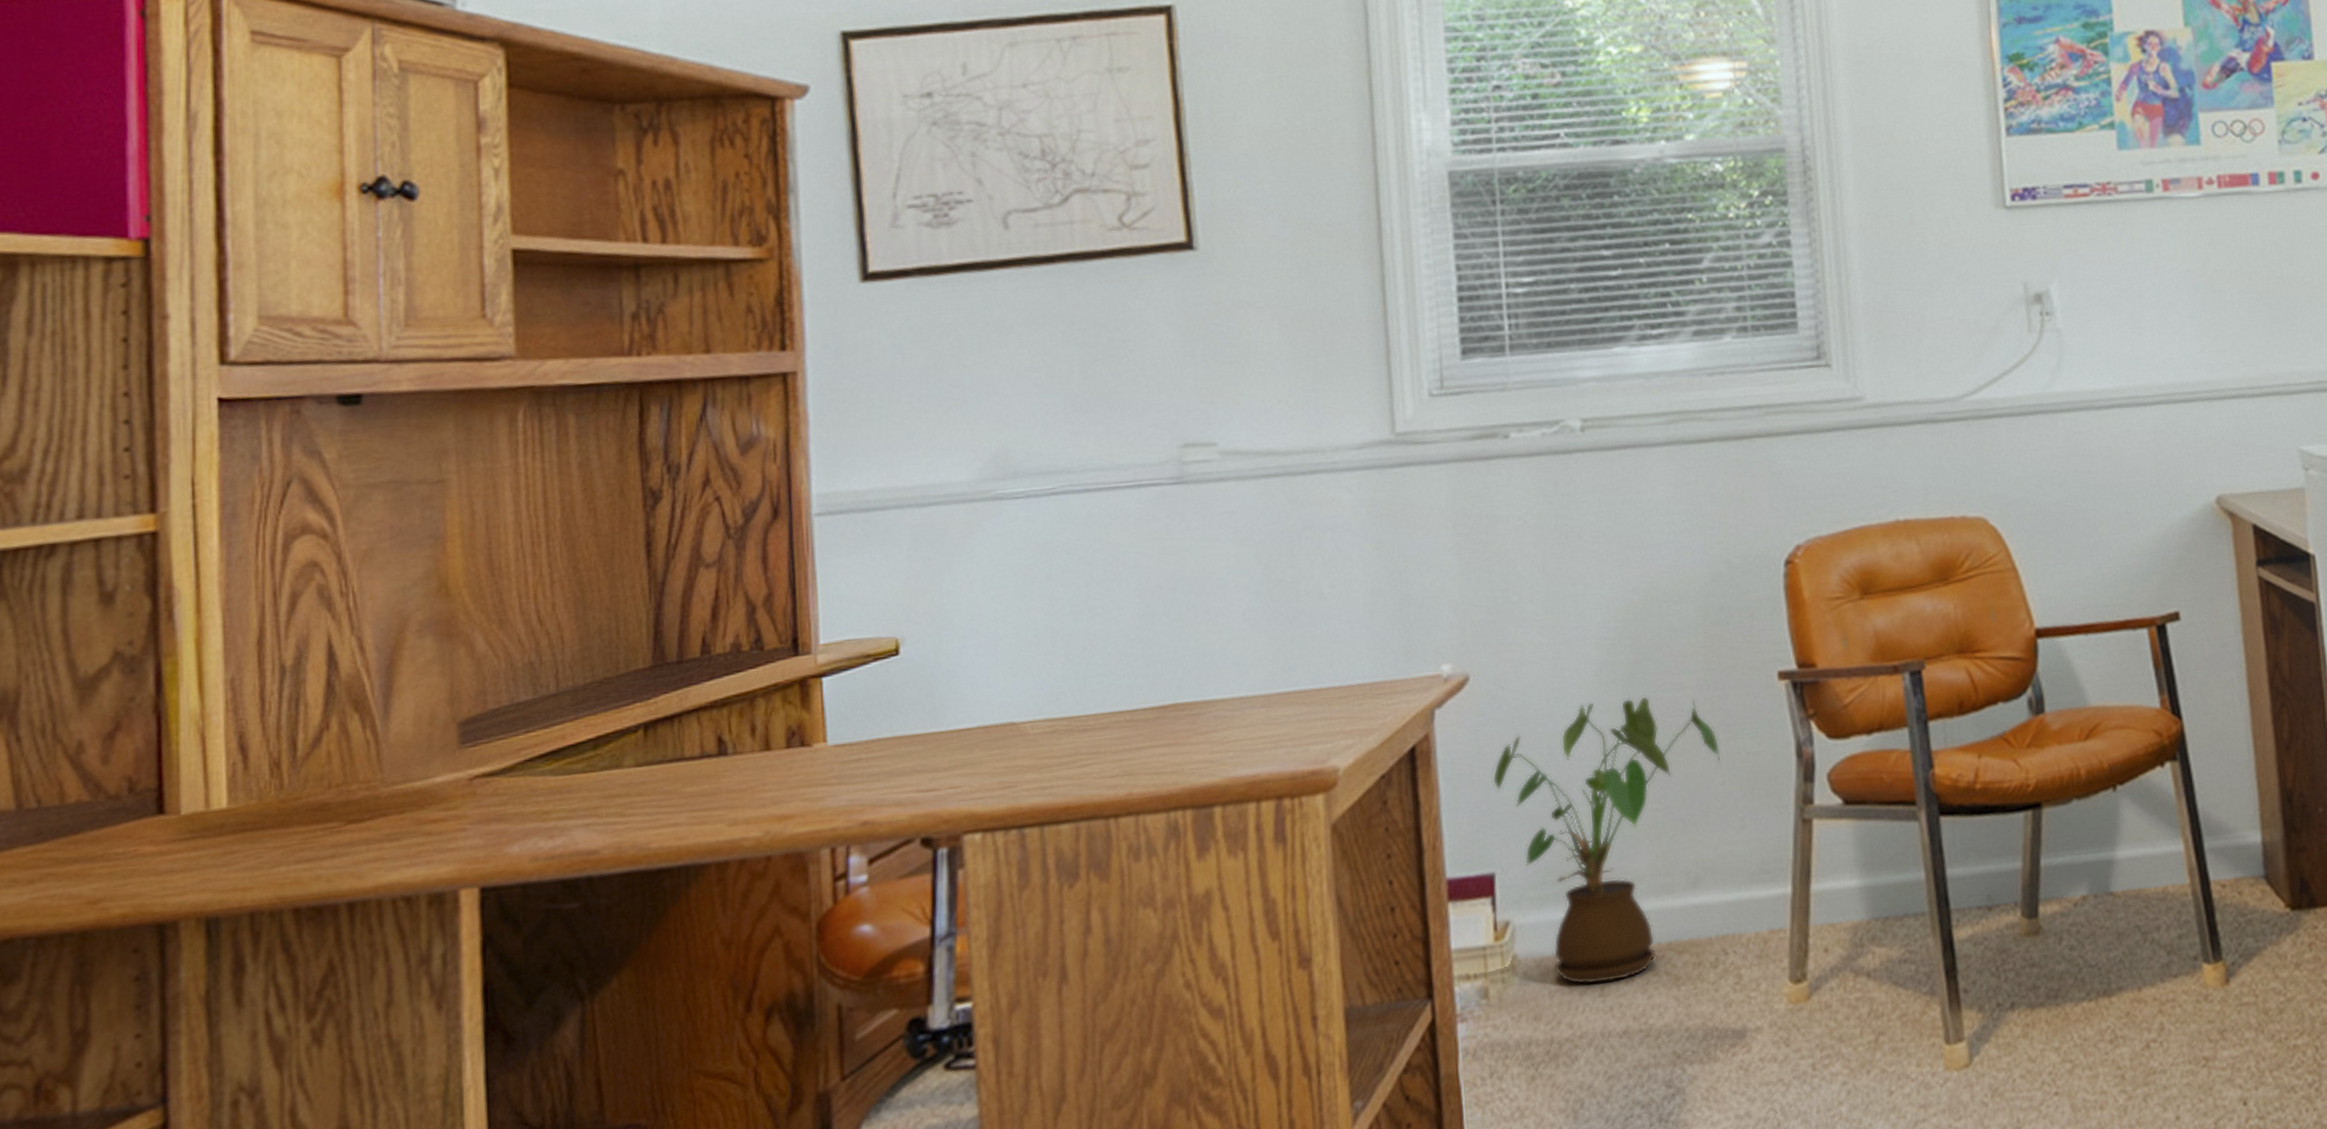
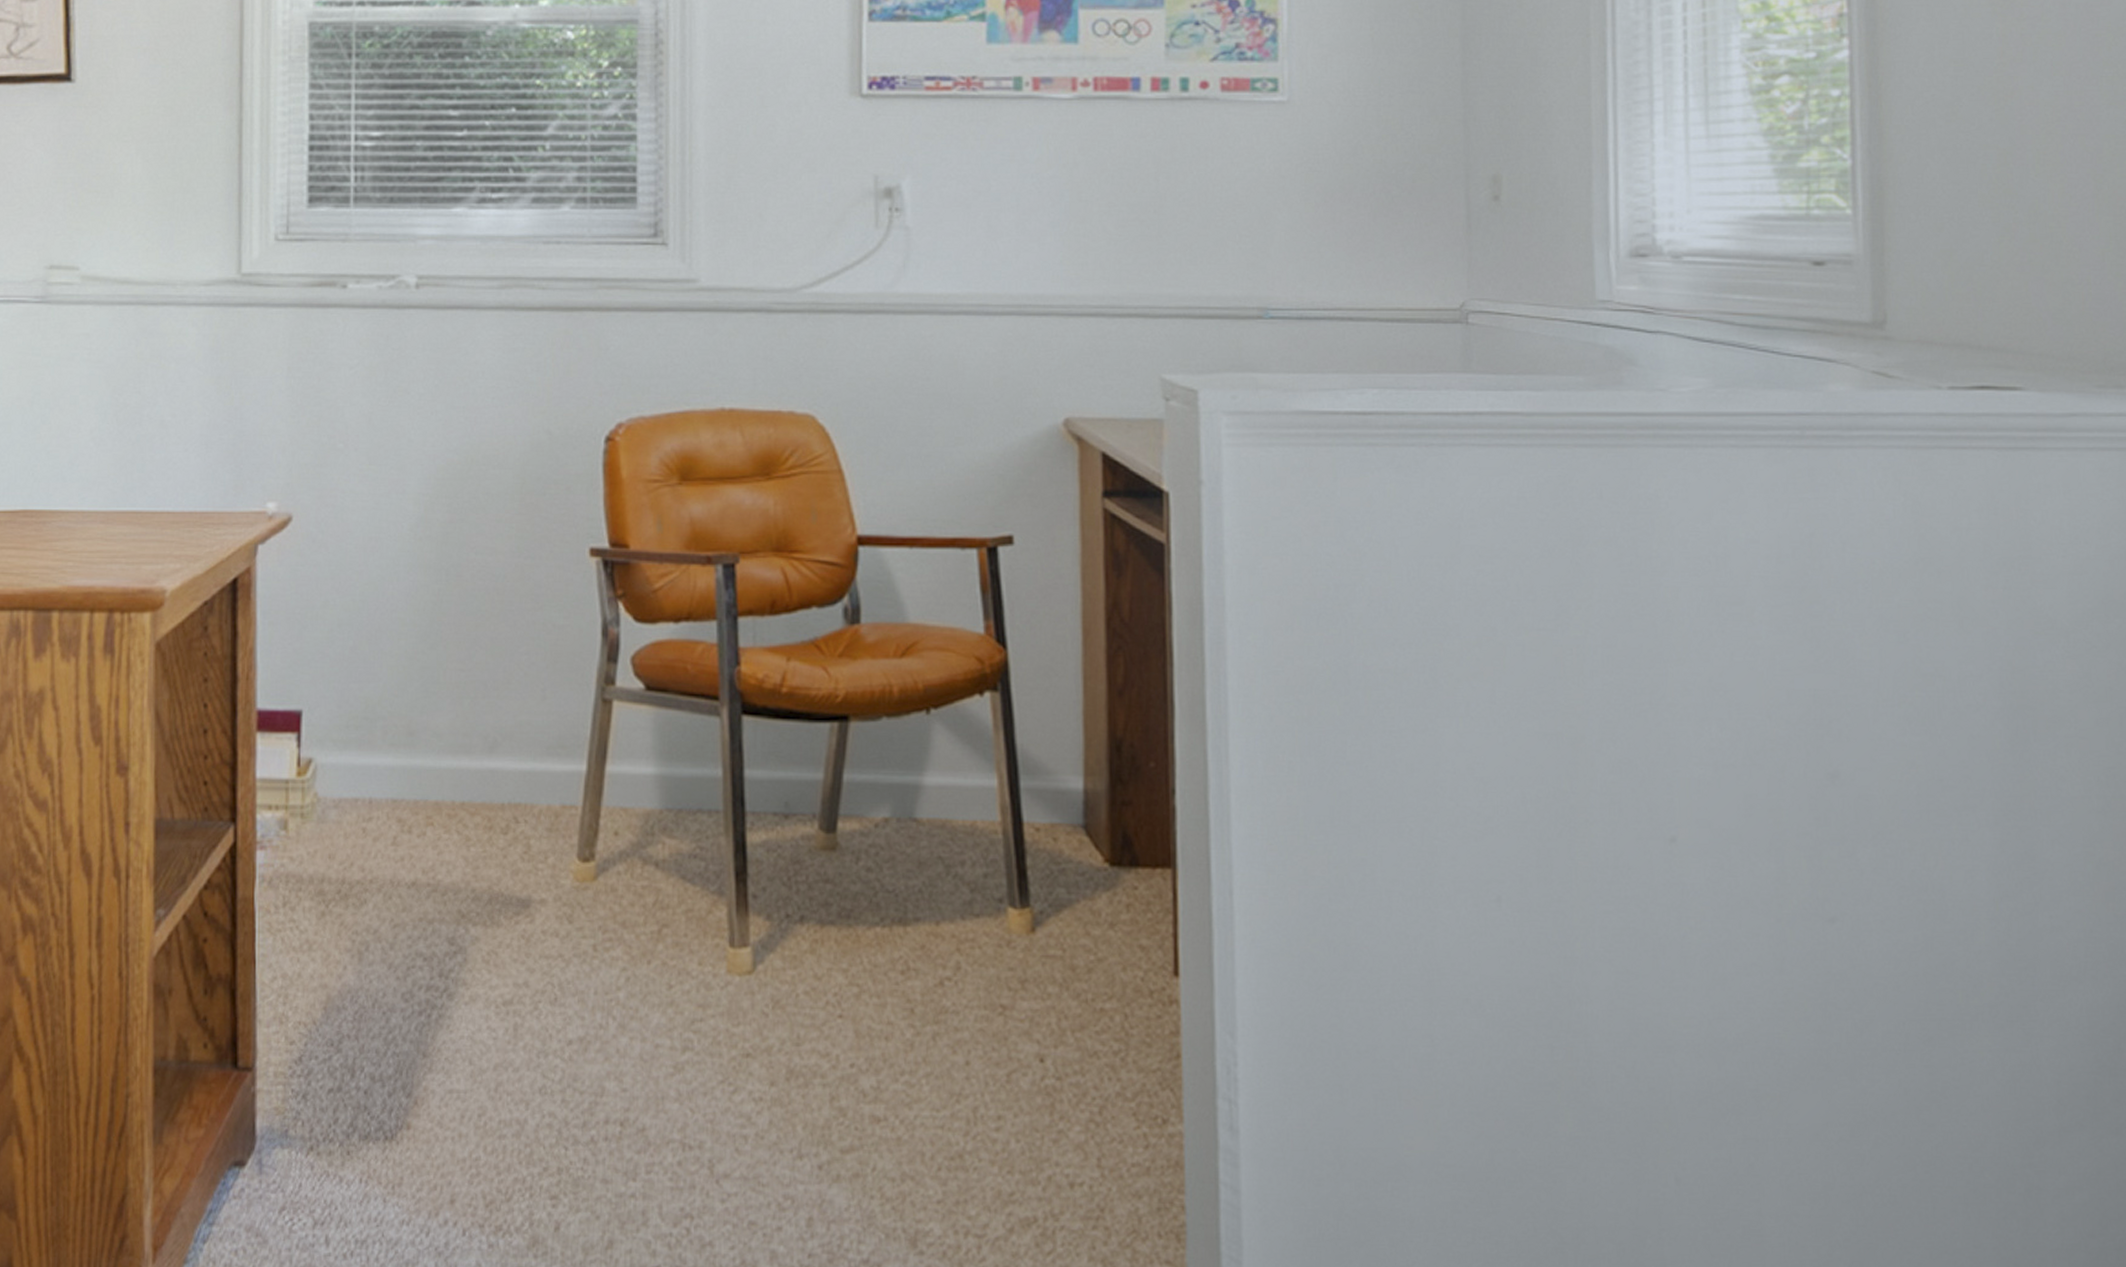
house plant: present [1492,696,1720,985] -> none [306,556,527,833]

